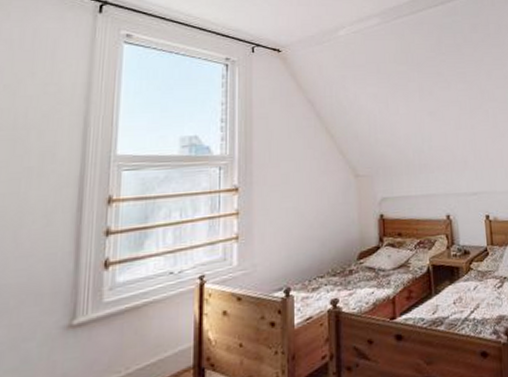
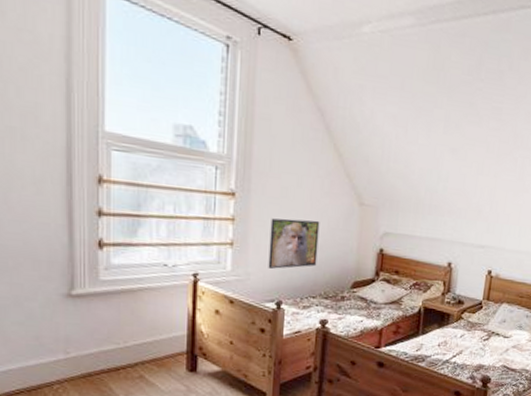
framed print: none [273,199,321,256] -> present [268,218,320,269]

